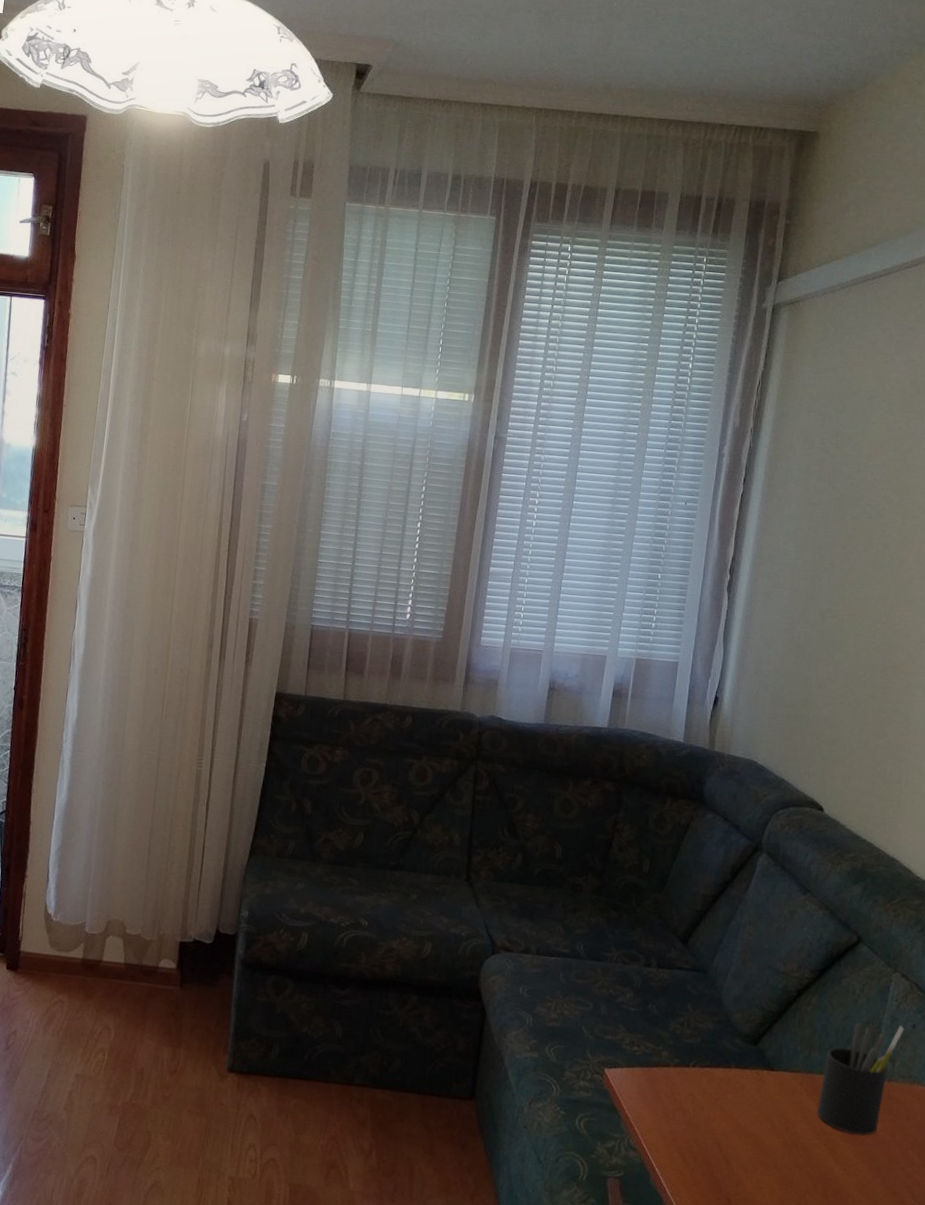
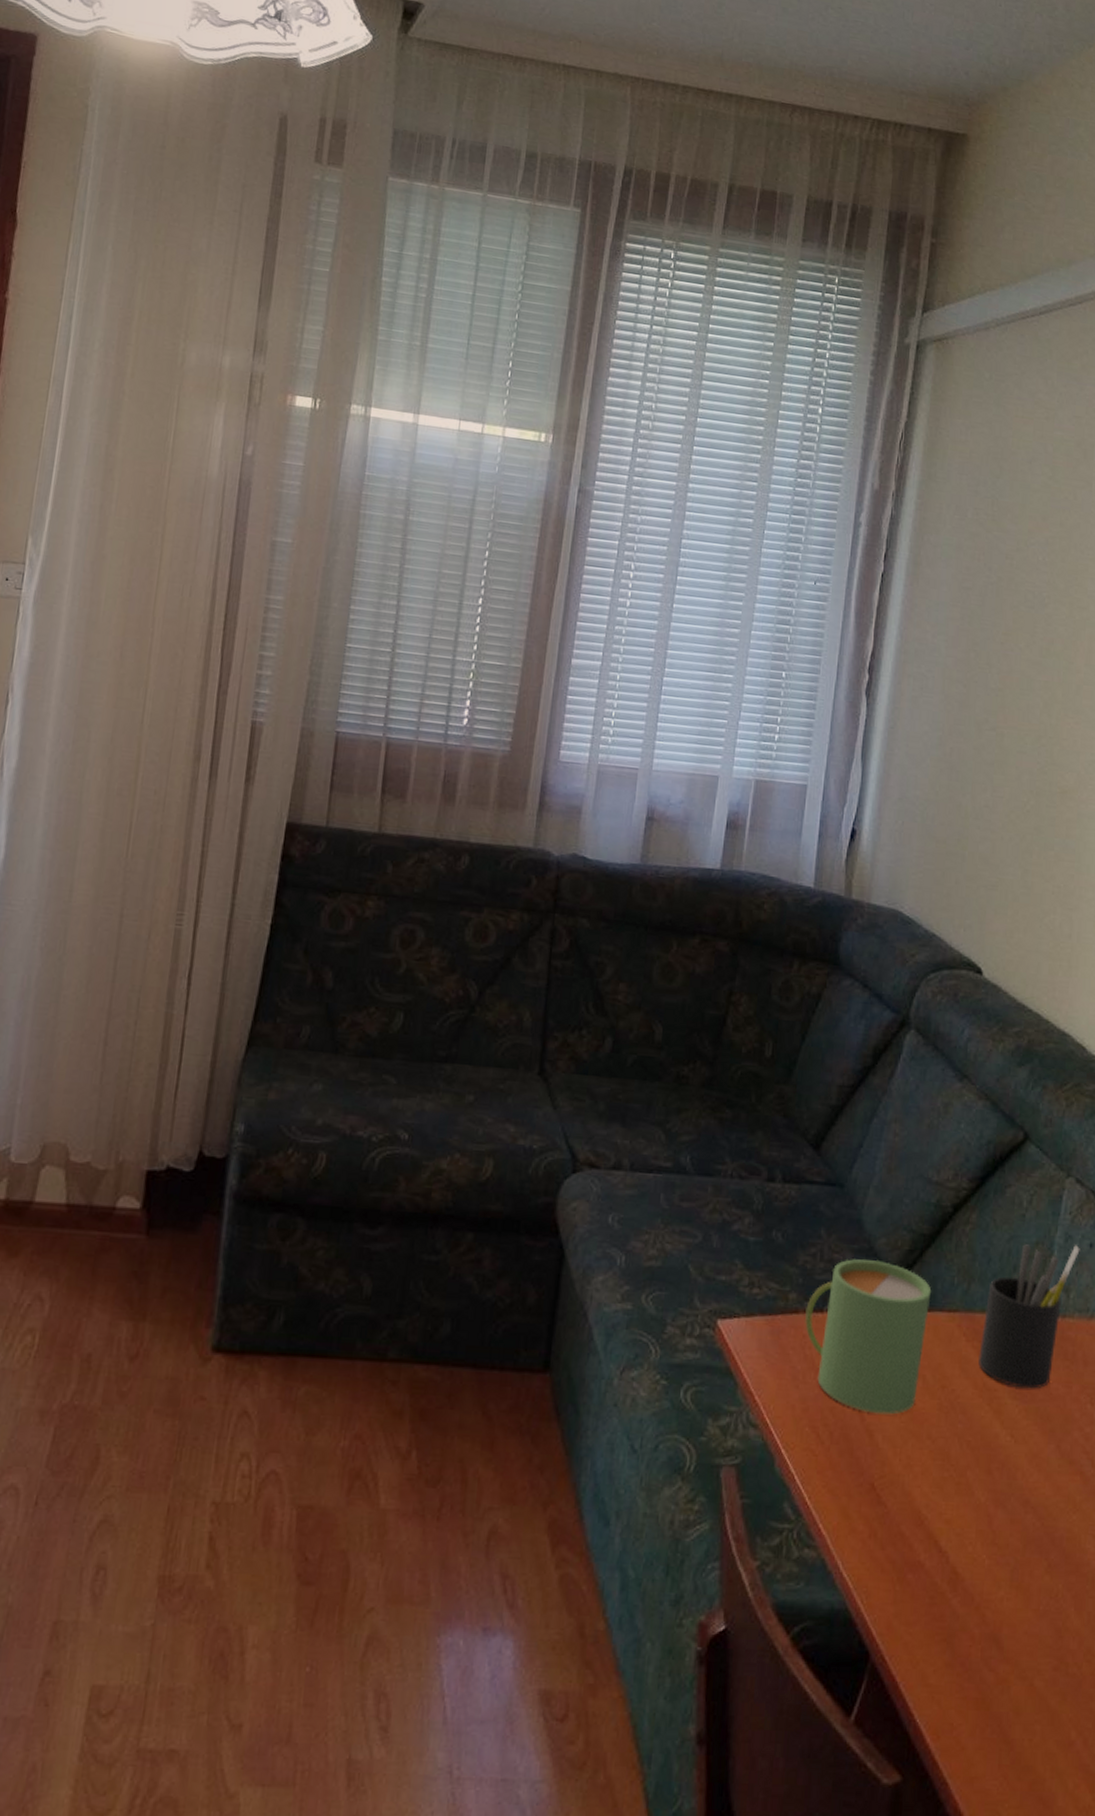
mug: none [675,1028,779,1148] -> present [805,1259,932,1415]

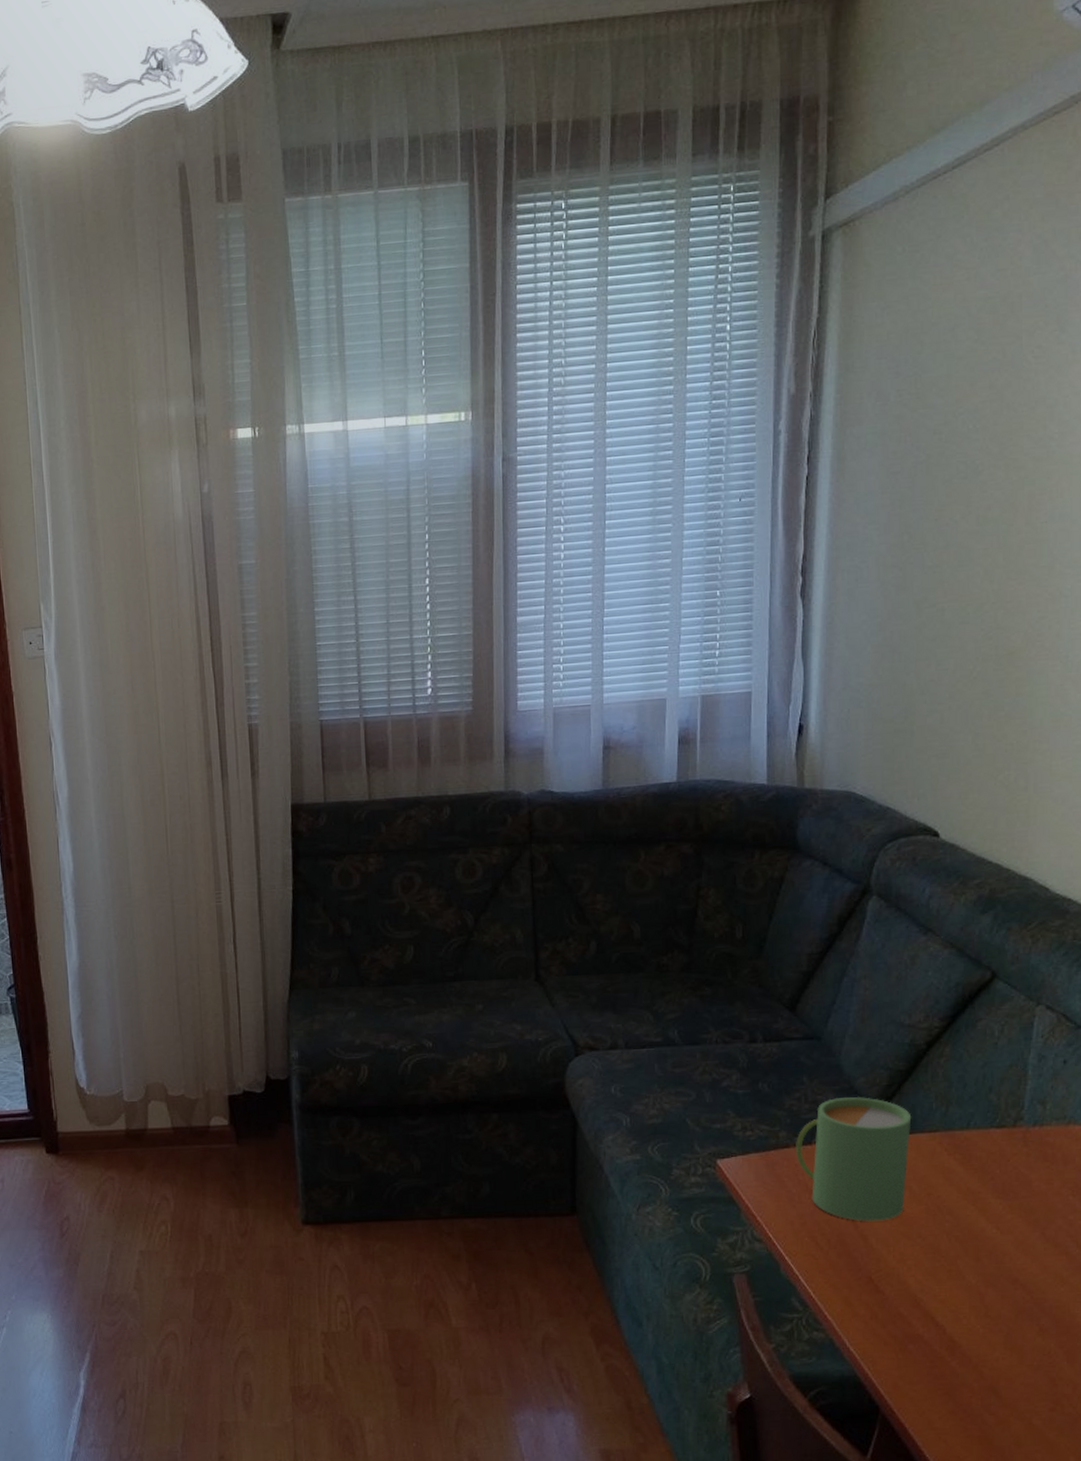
pen holder: present [978,1244,1080,1389] -> none [961,1063,1054,1189]

